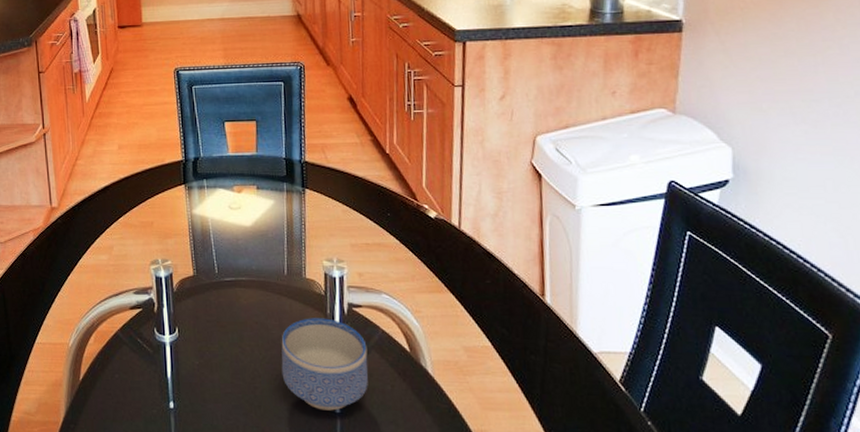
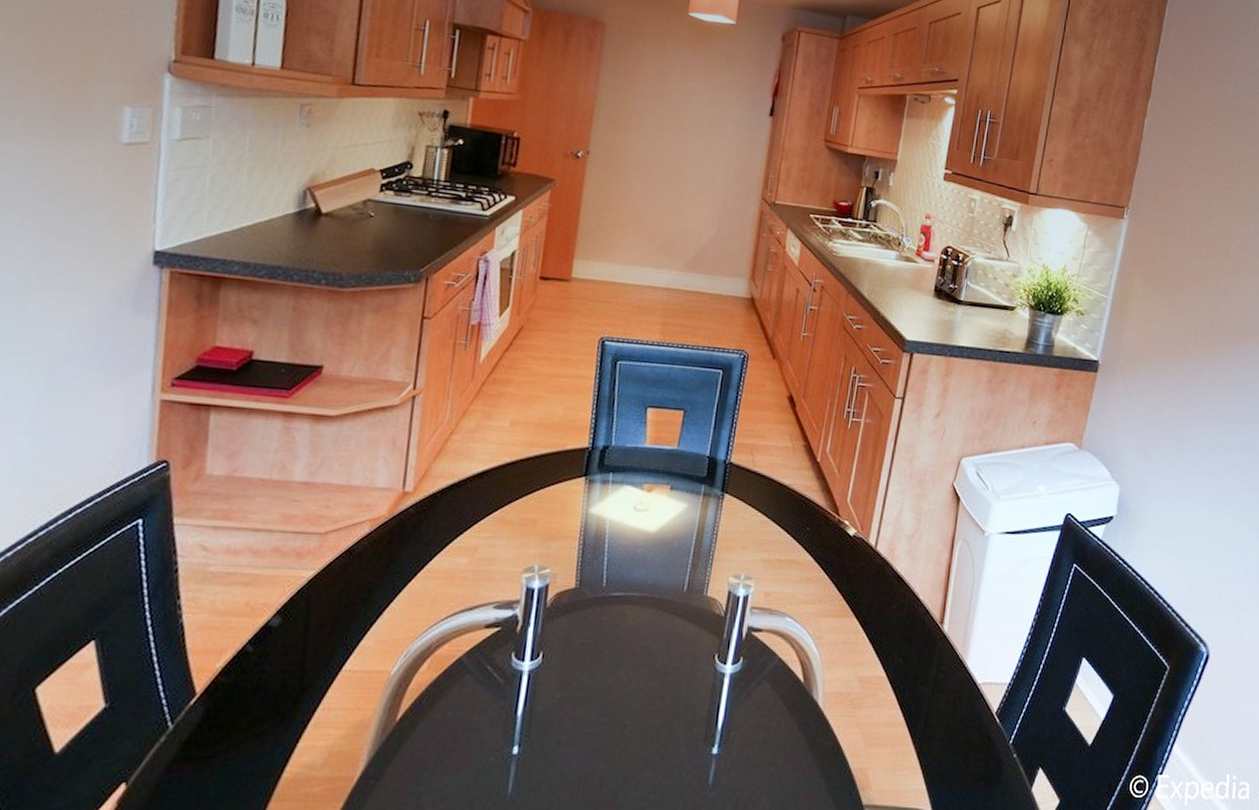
bowl: present [281,318,369,411] -> none [658,642,760,752]

